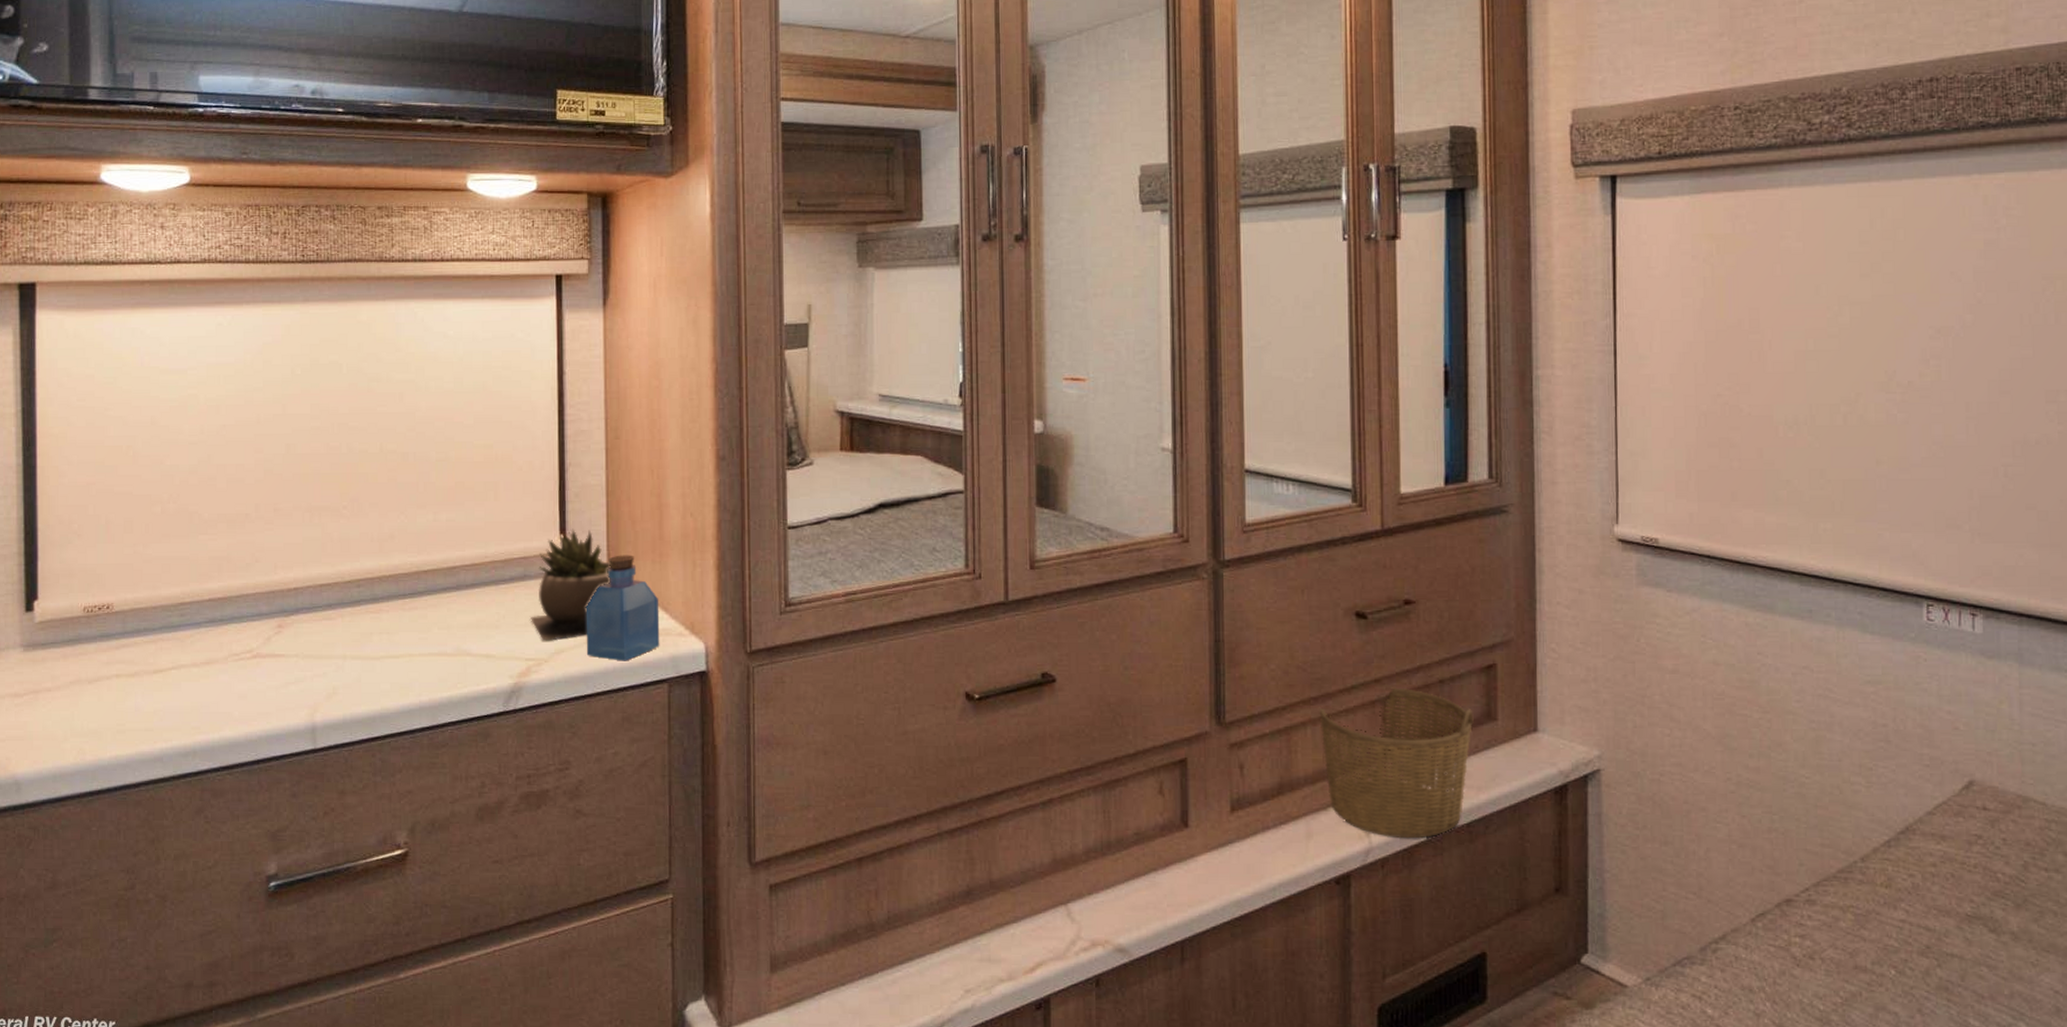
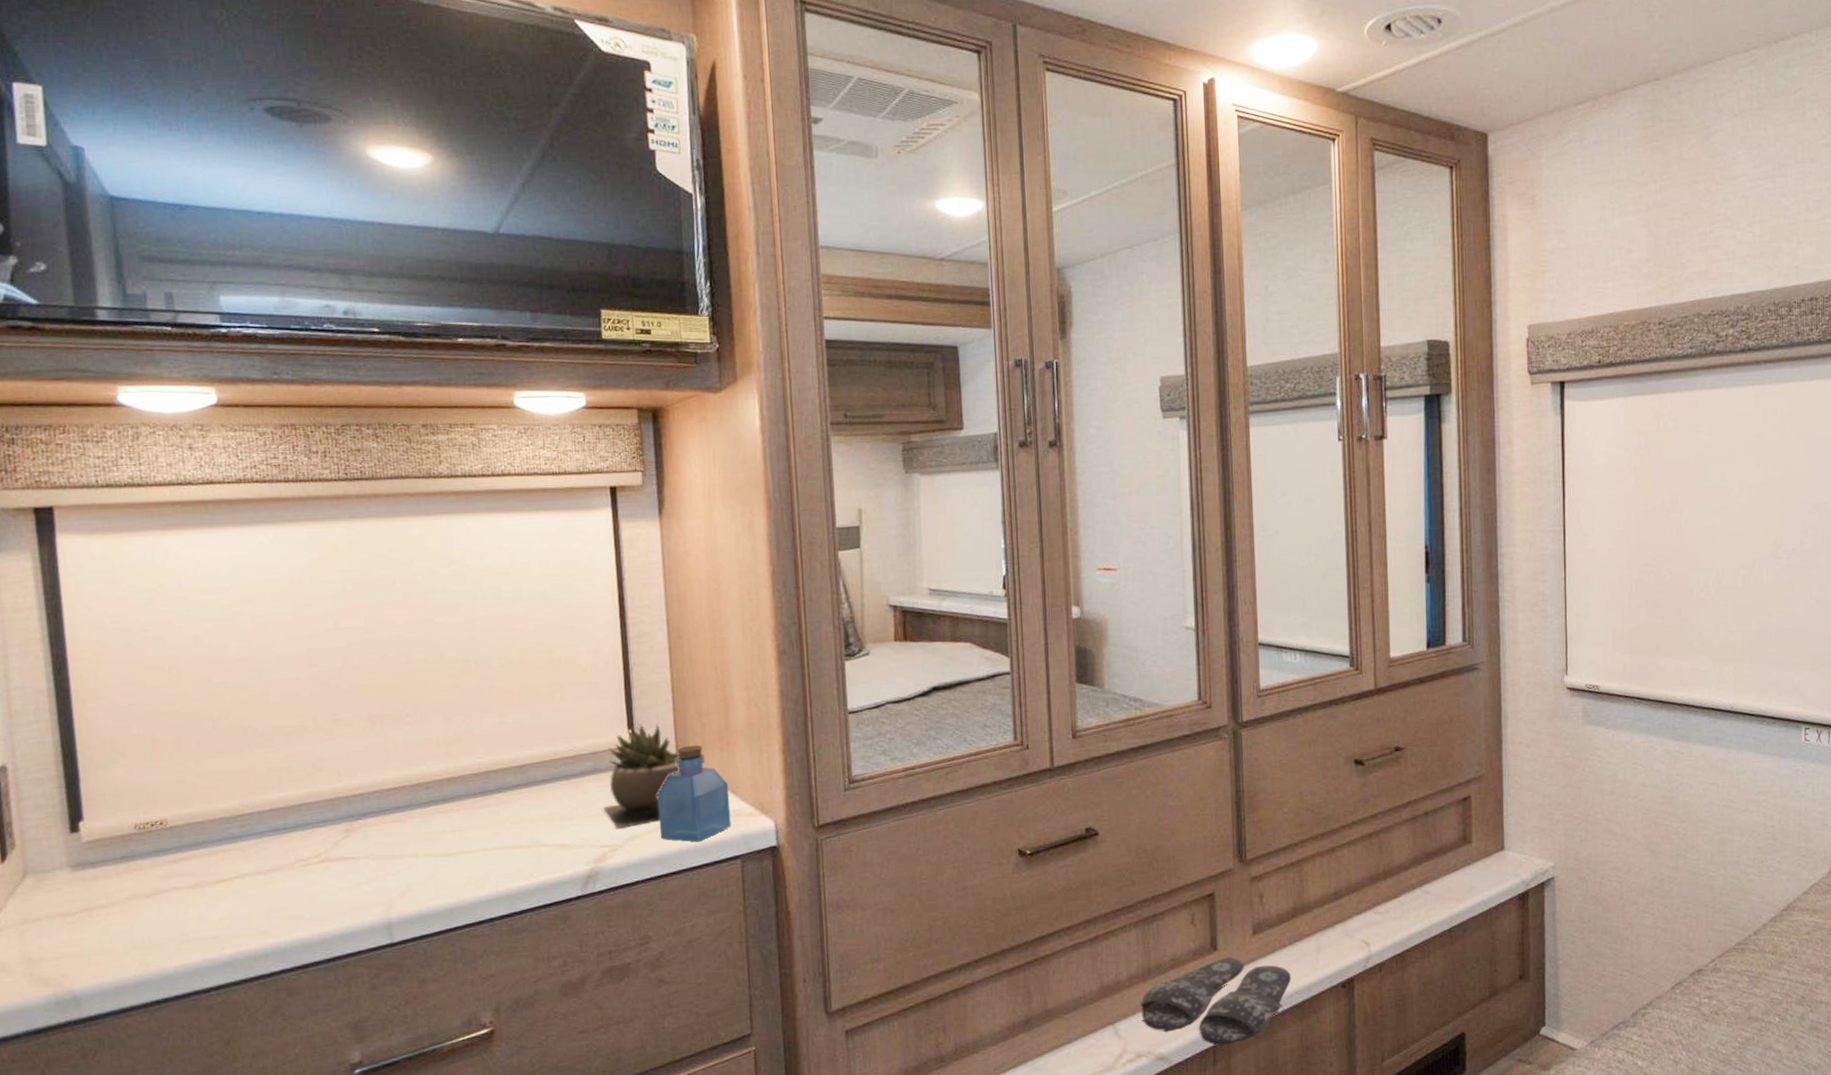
slippers: none [1097,834,1274,941] -> present [1140,956,1291,1045]
basket: present [1319,687,1474,839] -> none [1325,821,1453,945]

